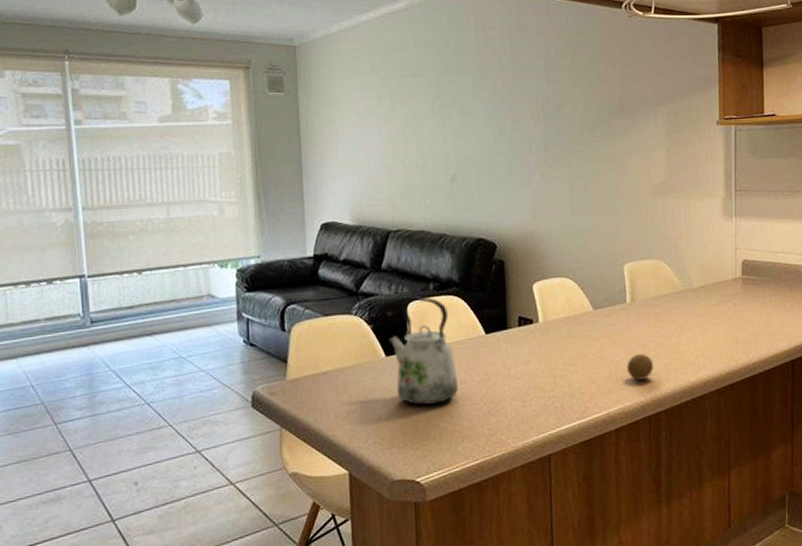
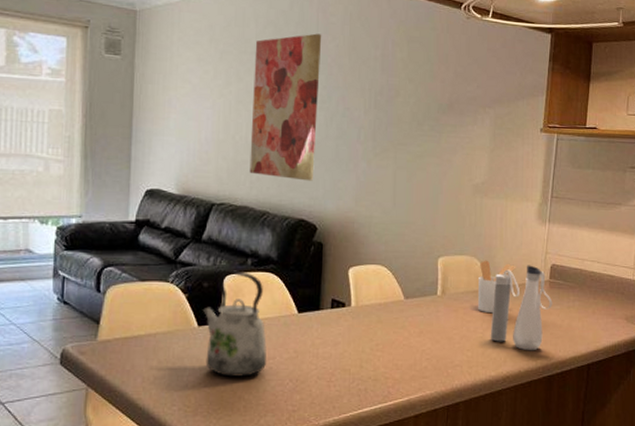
wall art: none [416,49,488,199] -> present [249,33,322,181]
fruit: present [627,354,653,380] -> none [431,345,457,370]
utensil holder: none [668,262,706,317] -> present [478,260,516,314]
water bottle: none [685,263,748,353] -> present [490,265,553,351]

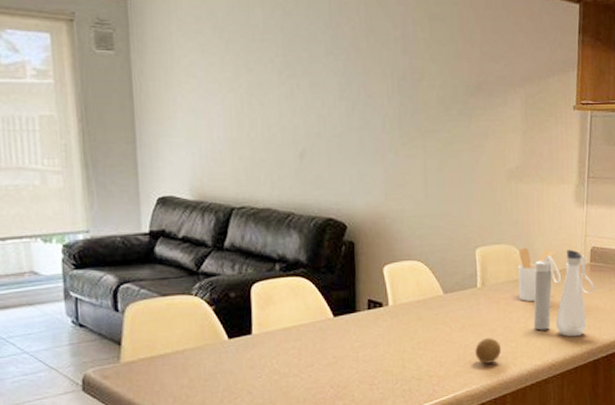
kettle: present [202,270,267,377] -> none [231,277,306,389]
wall art: present [249,33,322,181] -> none [263,15,339,177]
fruit: none [431,345,457,370] -> present [475,338,501,364]

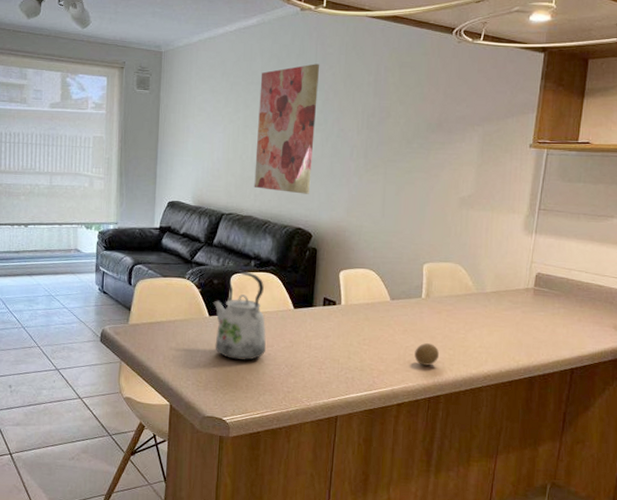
kettle: none [231,277,306,389] -> present [212,270,266,360]
wall art: none [263,15,339,177] -> present [254,63,320,194]
utensil holder: present [518,247,556,302] -> none [461,267,500,317]
water bottle: present [533,249,595,337] -> none [472,273,537,353]

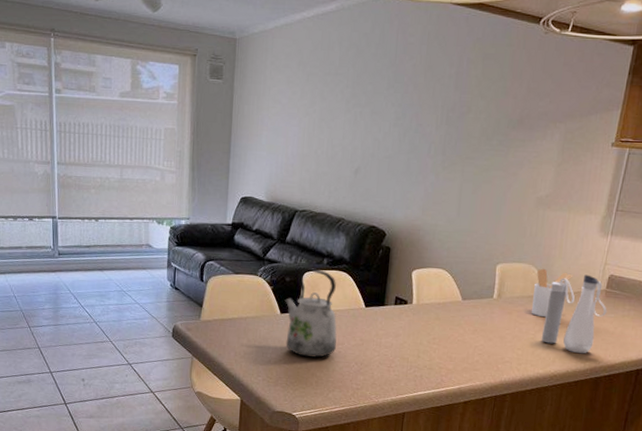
wall art: present [254,63,320,194] -> none [328,54,400,192]
fruit: present [414,343,439,366] -> none [483,343,507,365]
utensil holder: none [461,267,500,317] -> present [532,268,573,318]
water bottle: none [472,273,537,353] -> present [541,274,607,354]

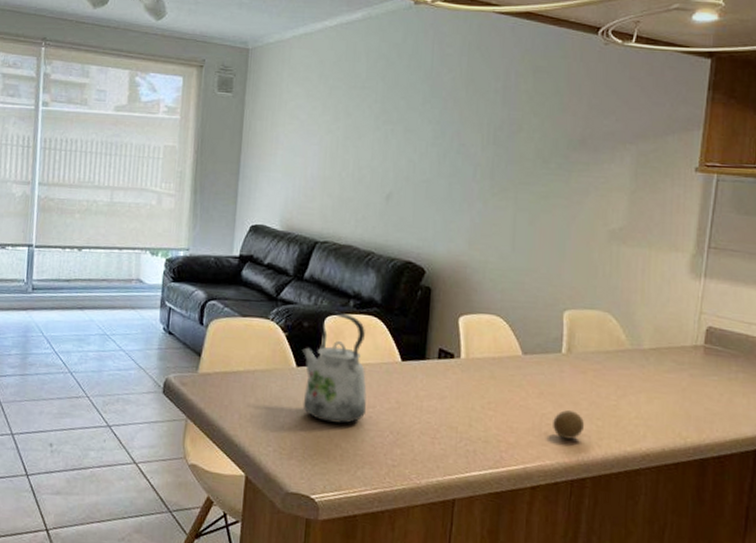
fruit: none [483,343,507,365] -> present [553,410,584,439]
utensil holder: present [532,268,573,318] -> none [612,316,661,379]
water bottle: present [541,274,607,354] -> none [626,325,708,428]

